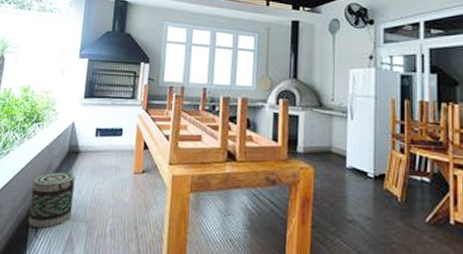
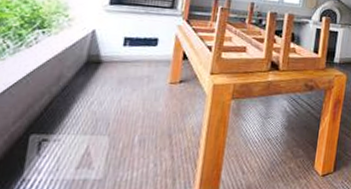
basket: present [28,172,75,228] -> none [27,83,95,145]

